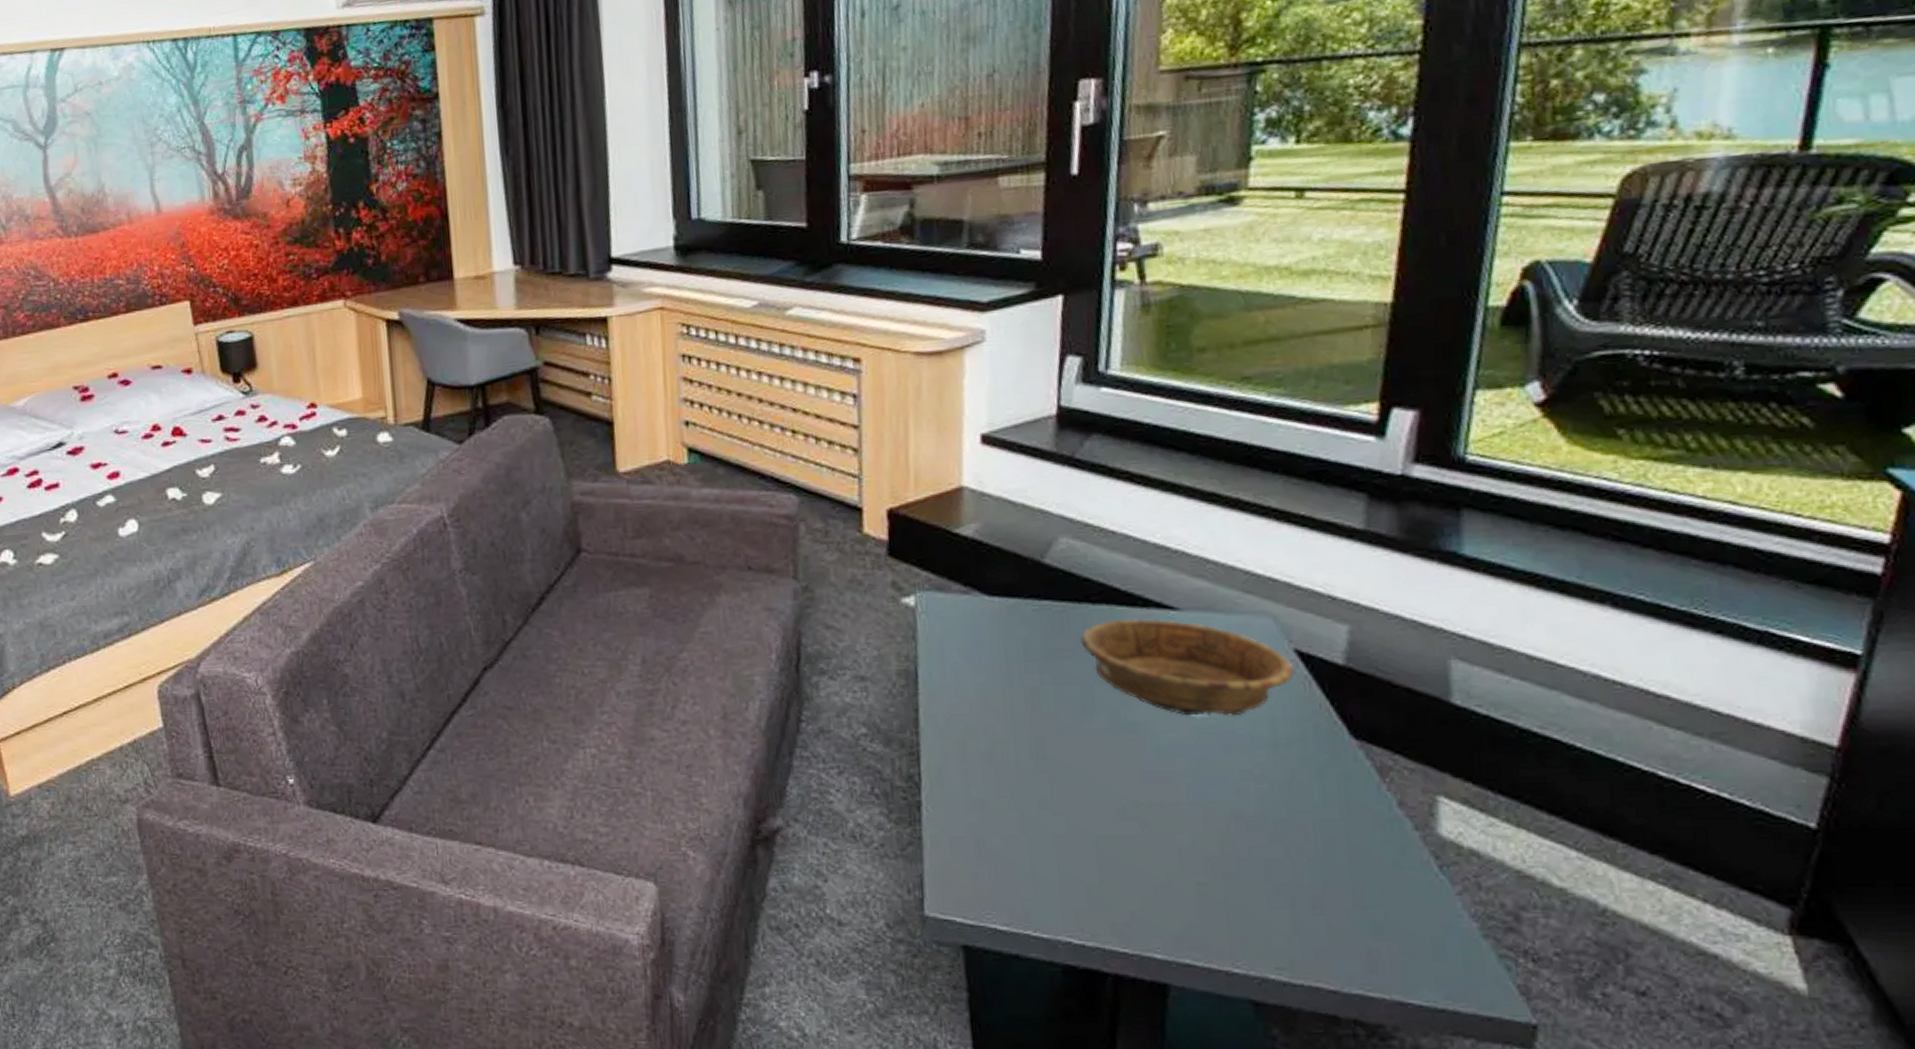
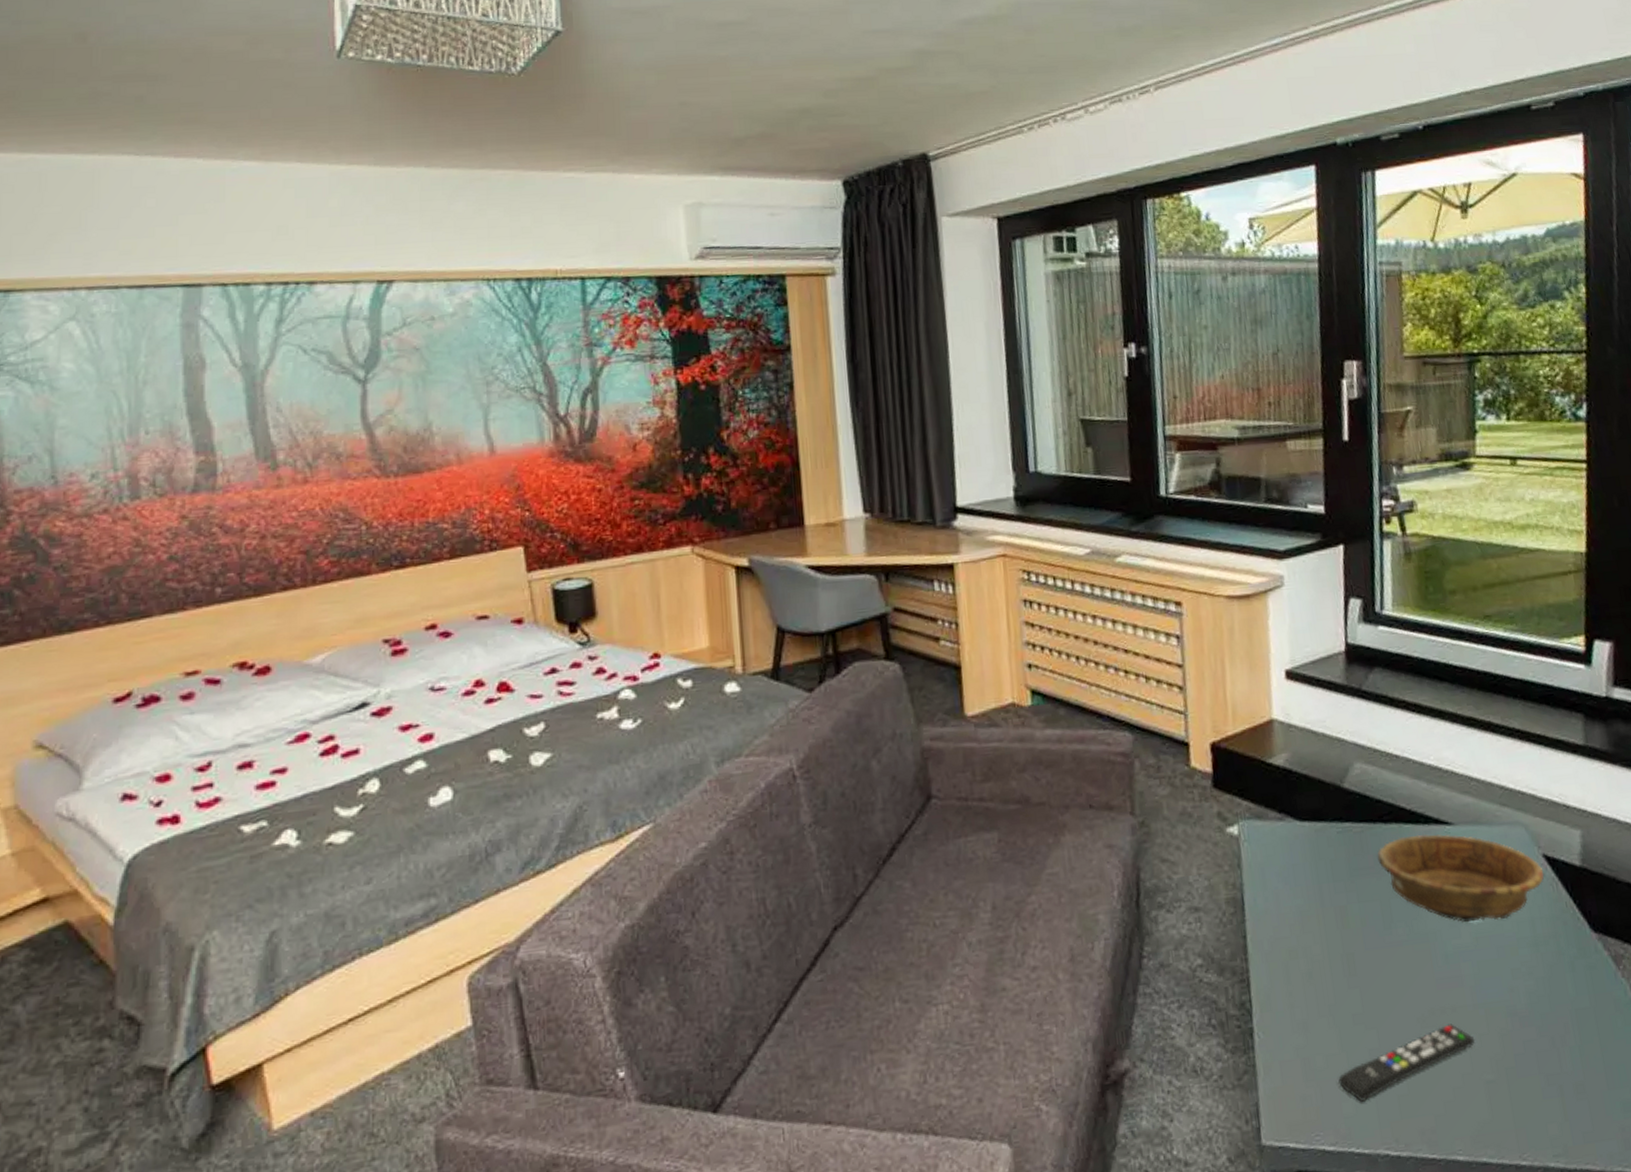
remote control: none [1017,820,1187,887] -> present [1338,1024,1475,1102]

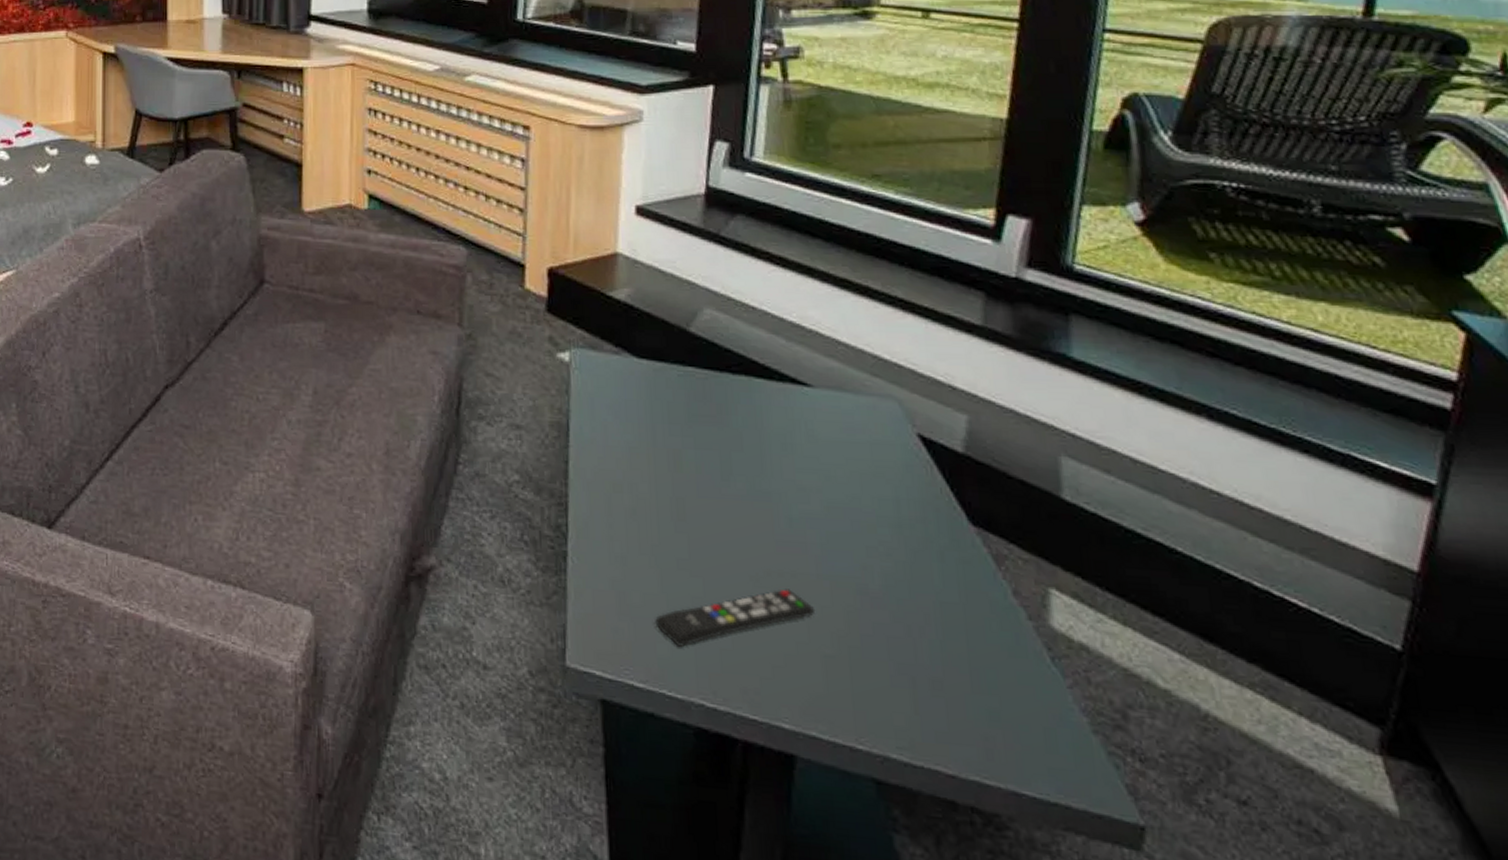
decorative bowl: present [1377,834,1545,923] -> none [720,390,917,494]

